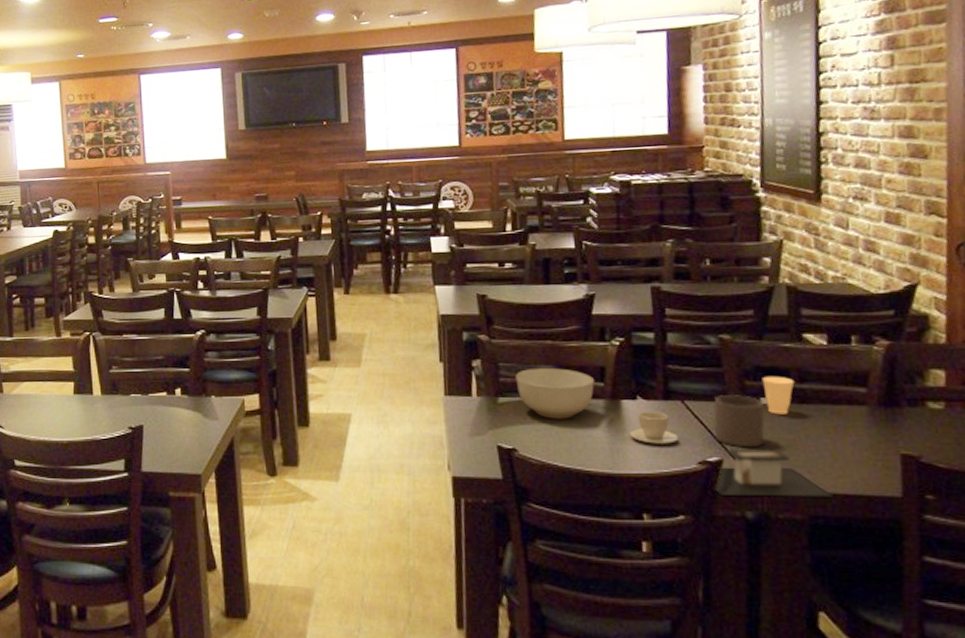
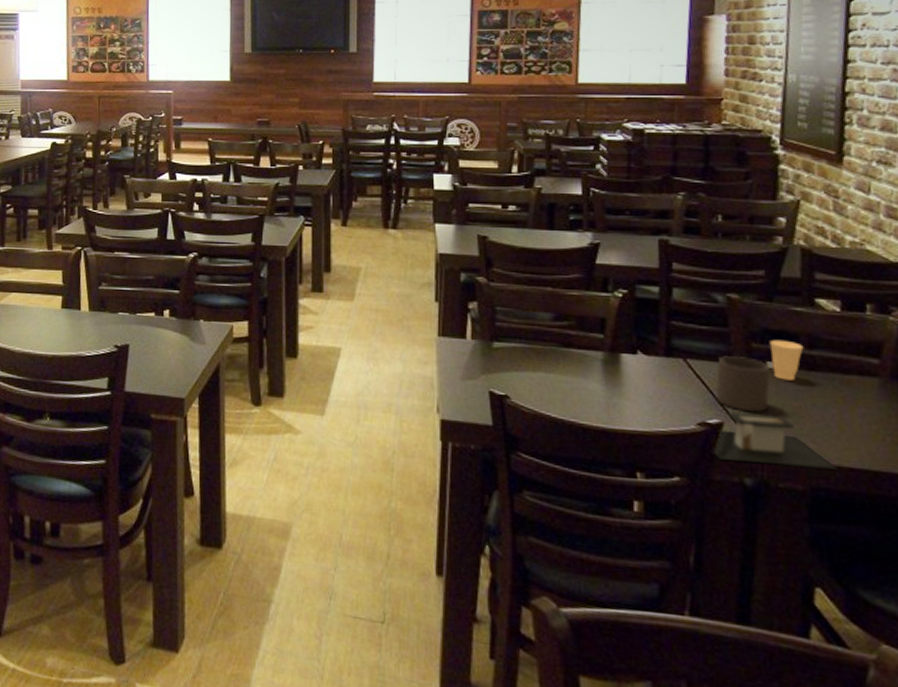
bowl: present [515,367,596,419] -> none [512,314,595,369]
teacup: present [629,410,679,444] -> none [627,366,679,402]

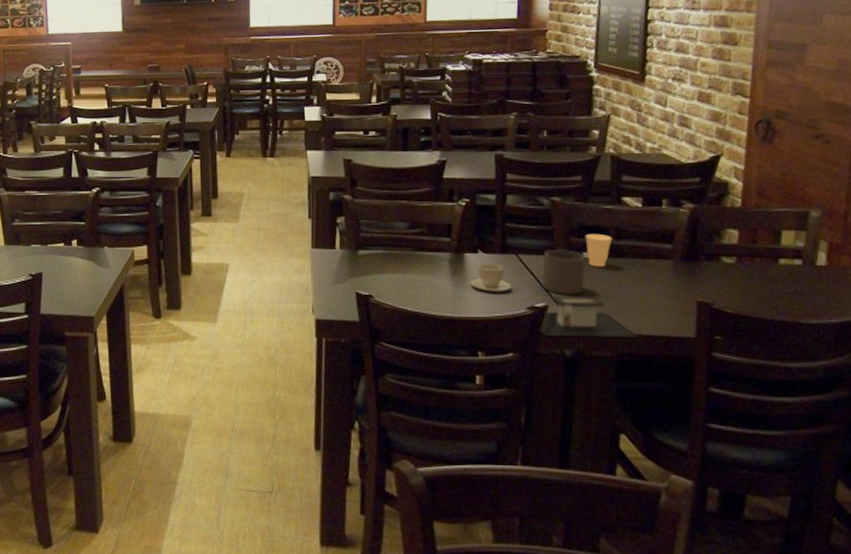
teacup: none [627,366,679,402] -> present [470,262,512,292]

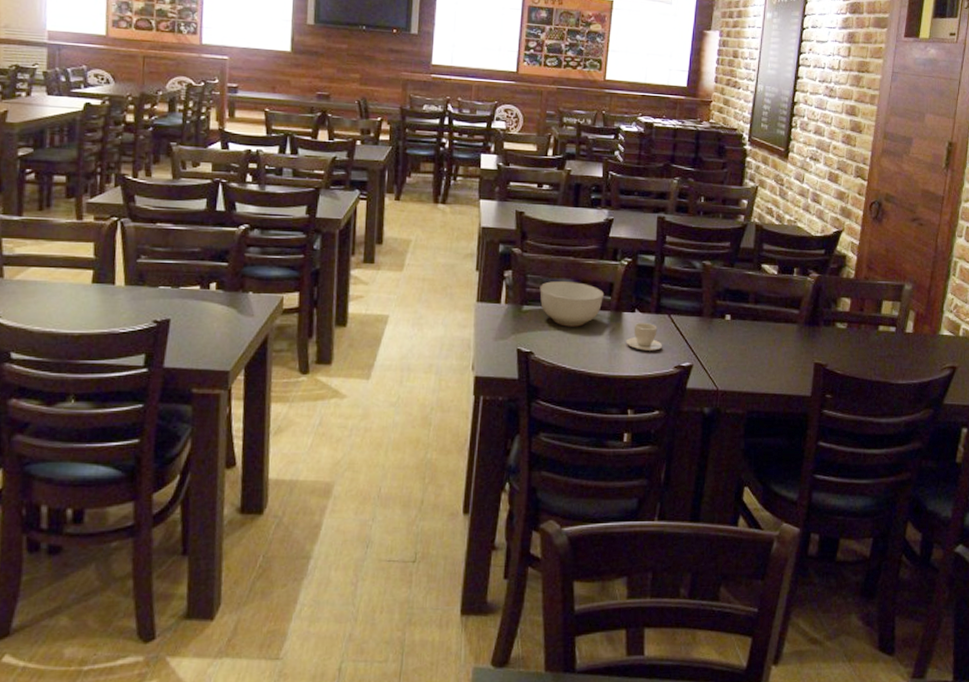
bowl: none [374,224,443,270] -> present [539,280,605,327]
tissue dispenser: present [540,295,639,338] -> none [684,355,766,396]
cup: present [542,248,586,295] -> none [689,310,728,356]
cup: present [585,233,613,267] -> none [729,297,751,329]

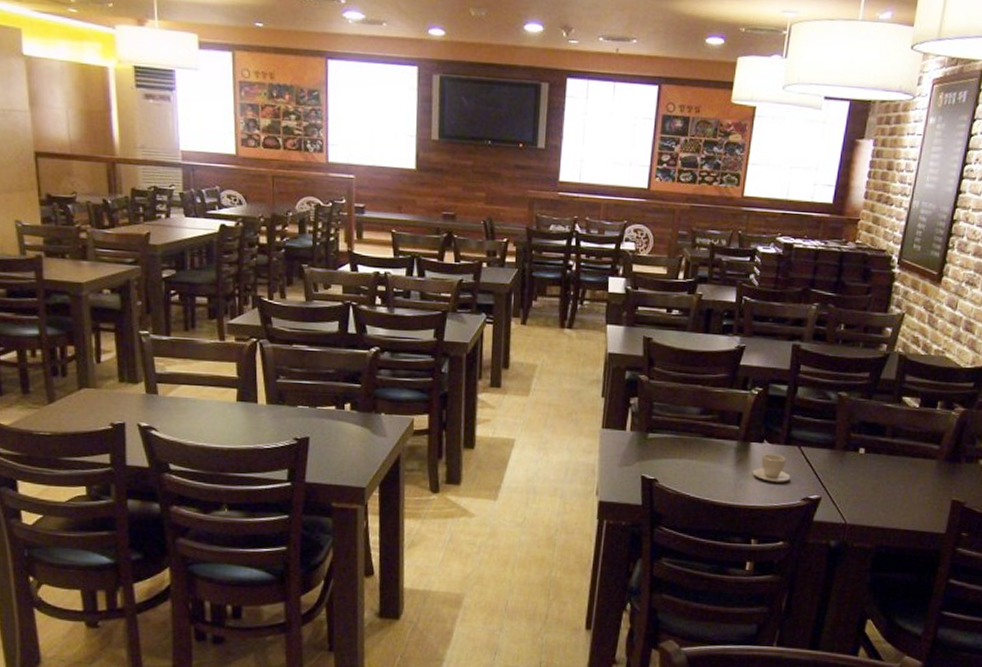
bowl: present [539,280,605,327] -> none [665,408,733,456]

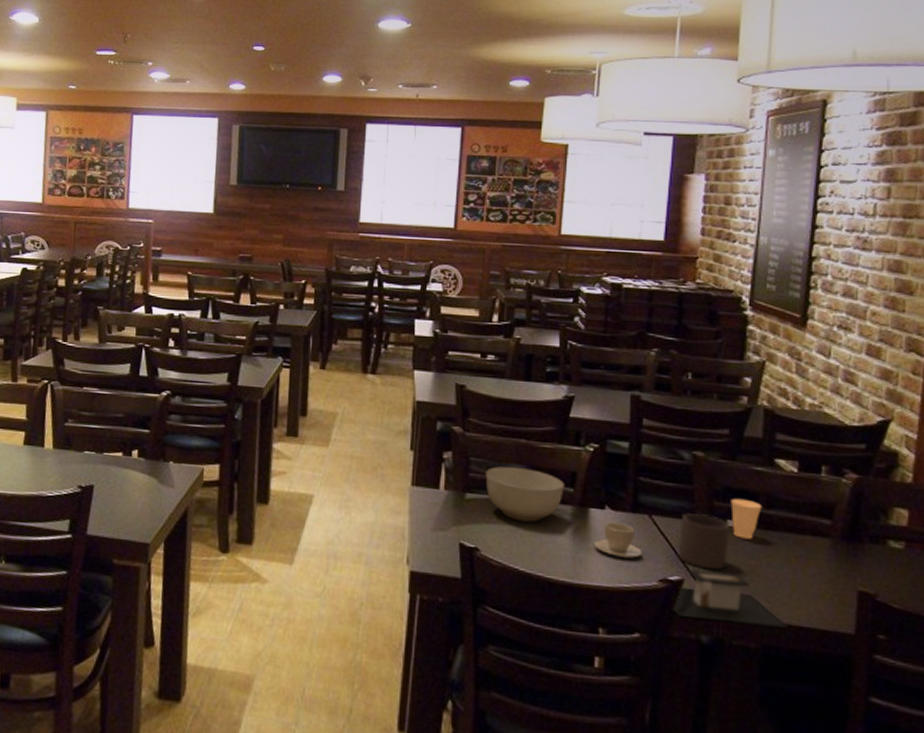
bowl: none [665,408,733,456] -> present [485,466,566,523]
tissue dispenser: none [810,489,897,532] -> present [673,569,788,628]
cup: none [818,443,861,489] -> present [677,513,731,570]
cup: none [863,430,888,463] -> present [730,498,762,540]

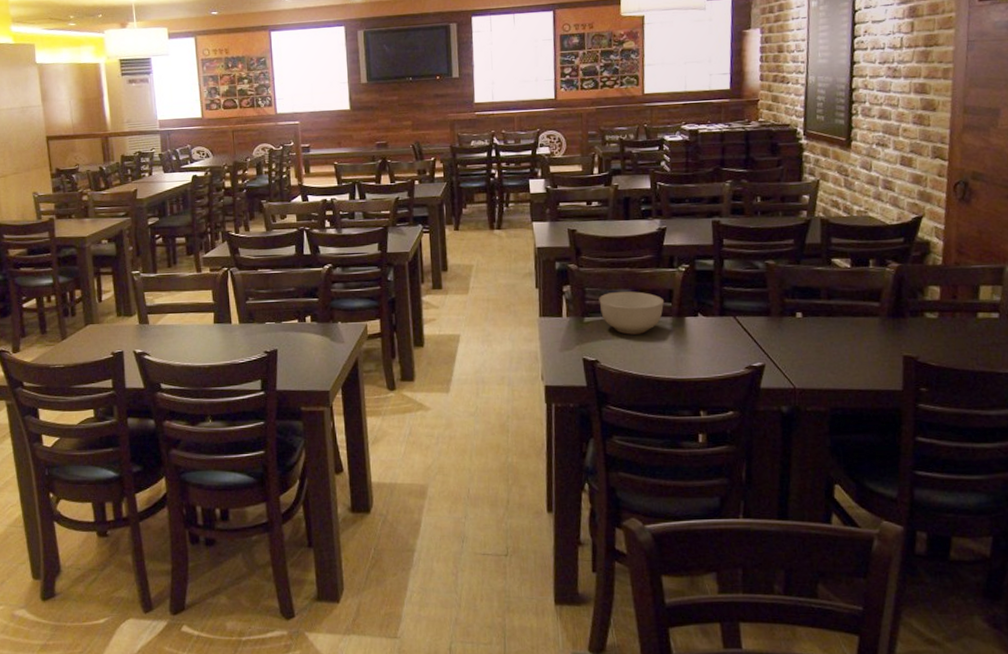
teacup: present [594,521,643,558] -> none [691,325,731,353]
tissue dispenser: present [673,569,788,628] -> none [758,354,850,394]
cup: present [677,513,731,570] -> none [759,309,800,354]
cup: present [730,498,762,540] -> none [798,294,824,326]

